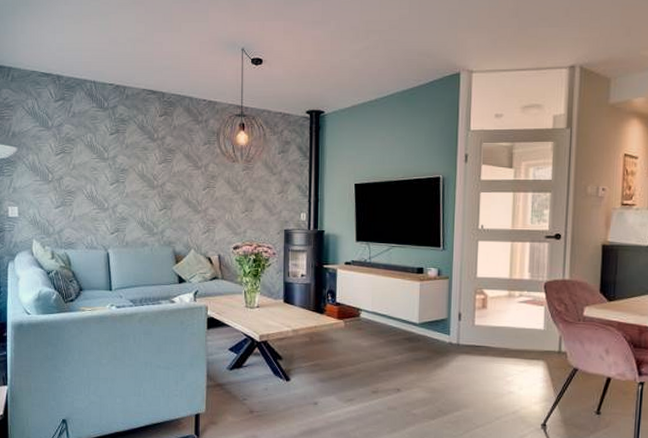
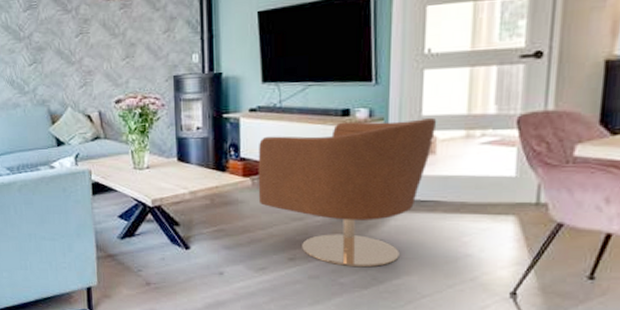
armchair: none [349,278,488,401] -> present [258,117,437,268]

